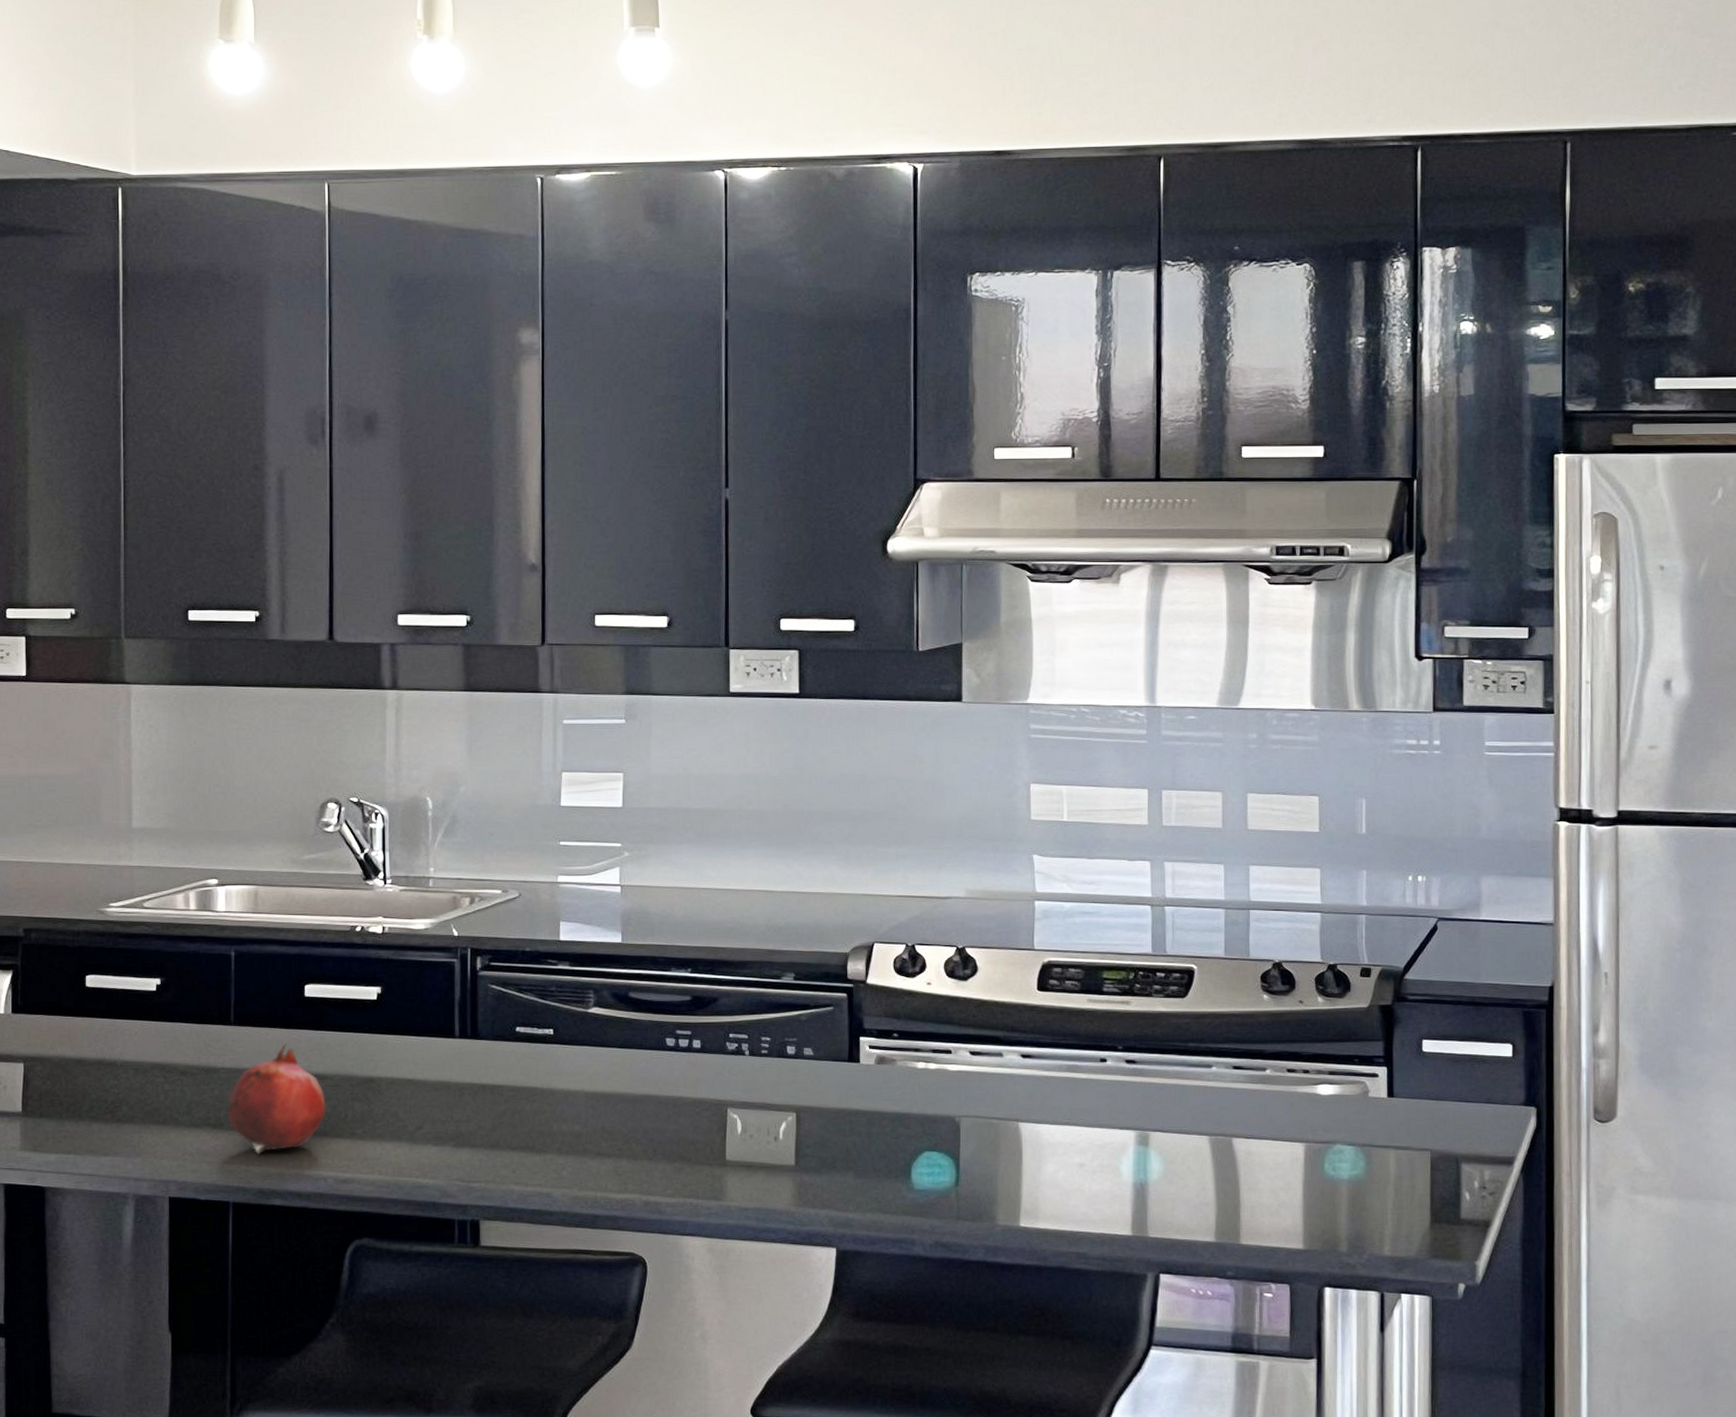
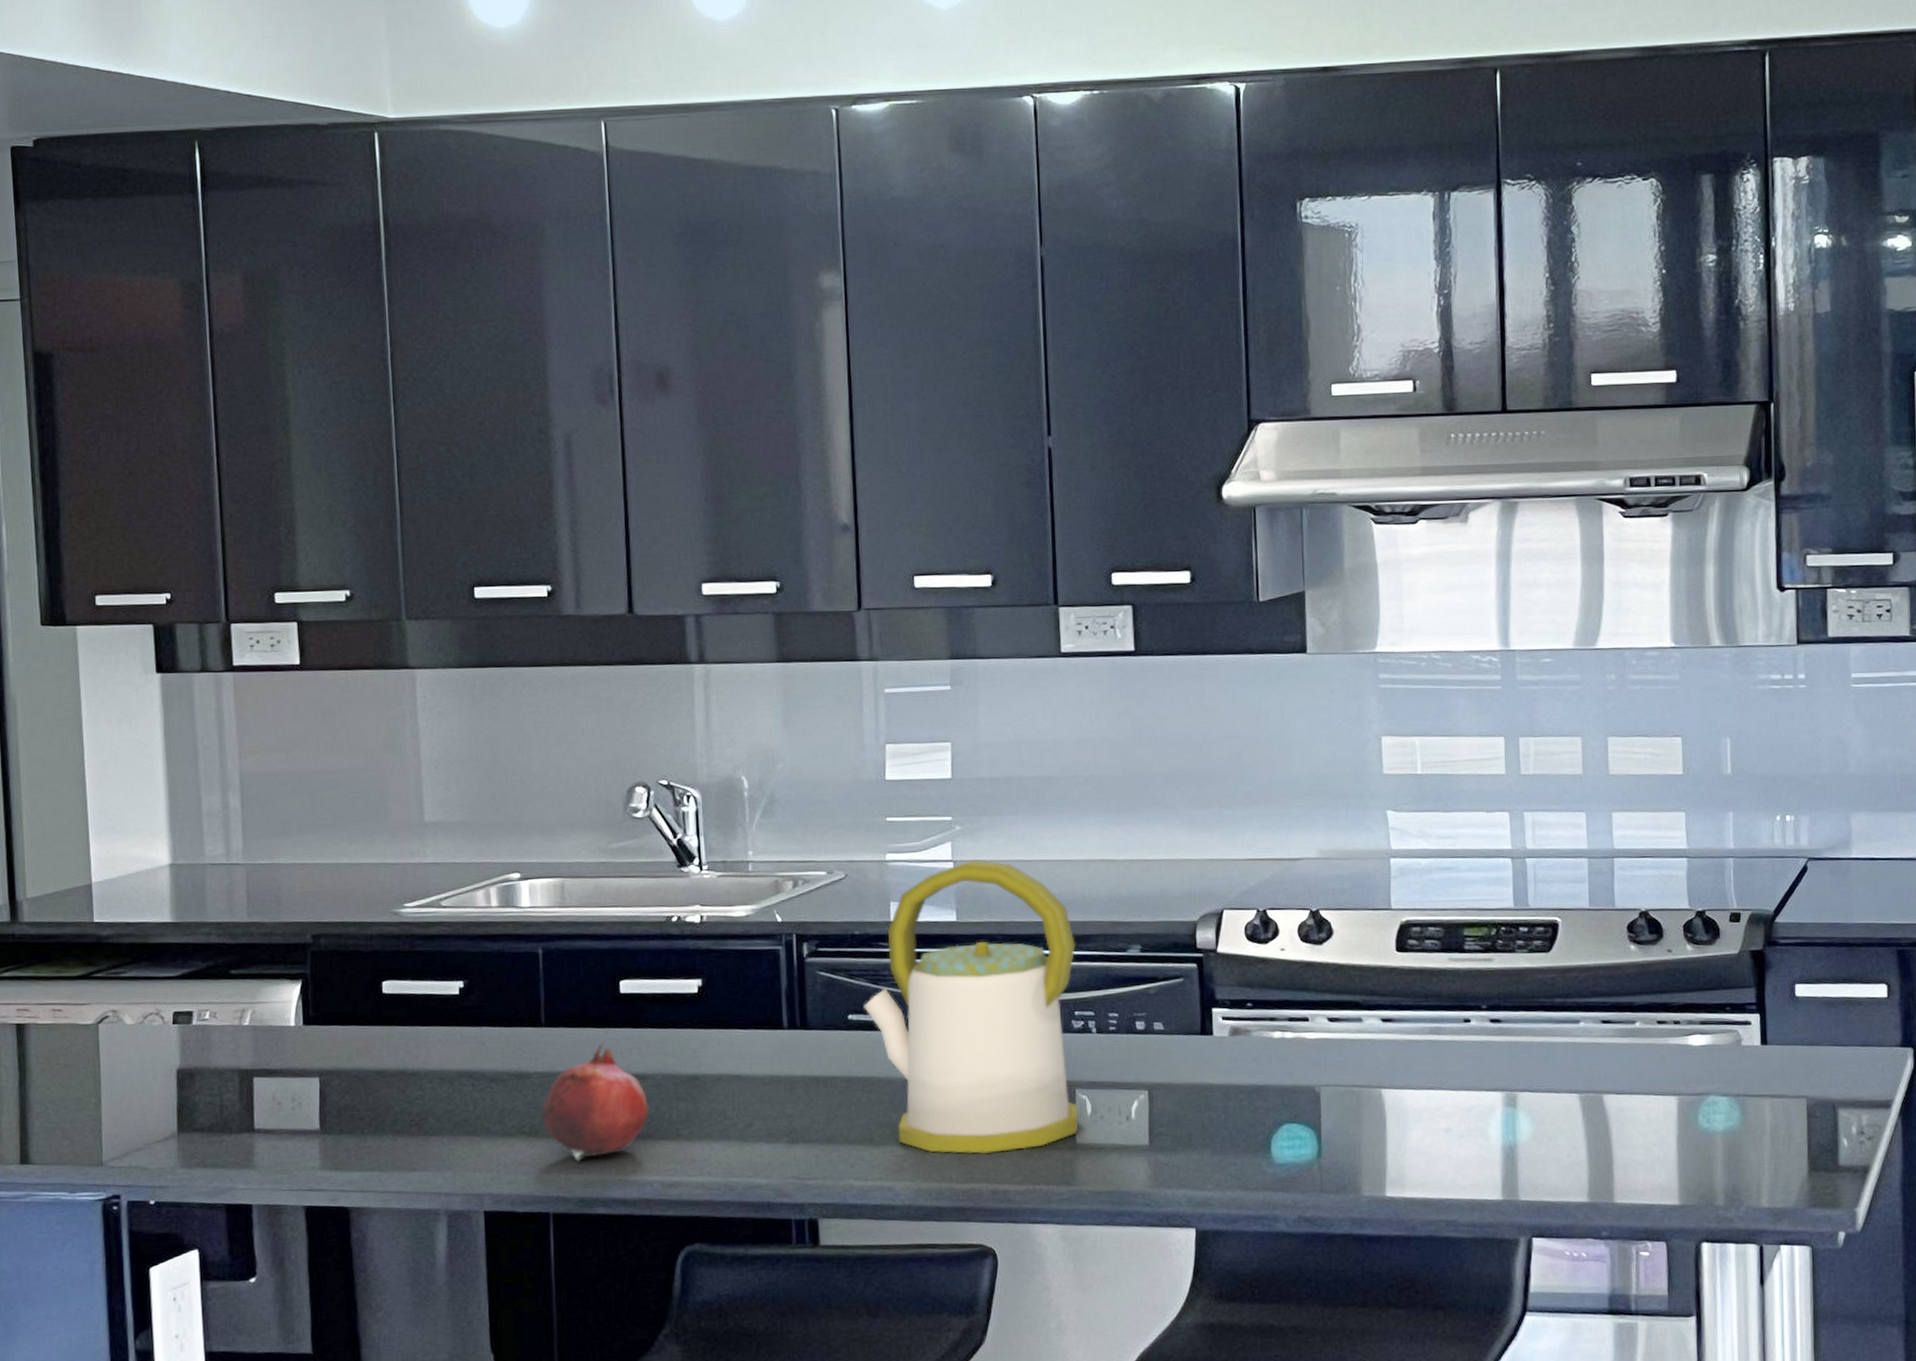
kettle: none [531,884,733,1167] -> present [864,859,1079,1155]

